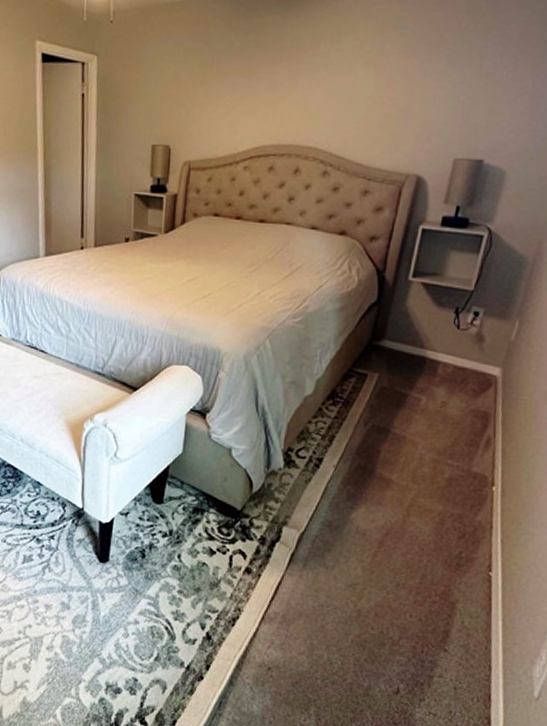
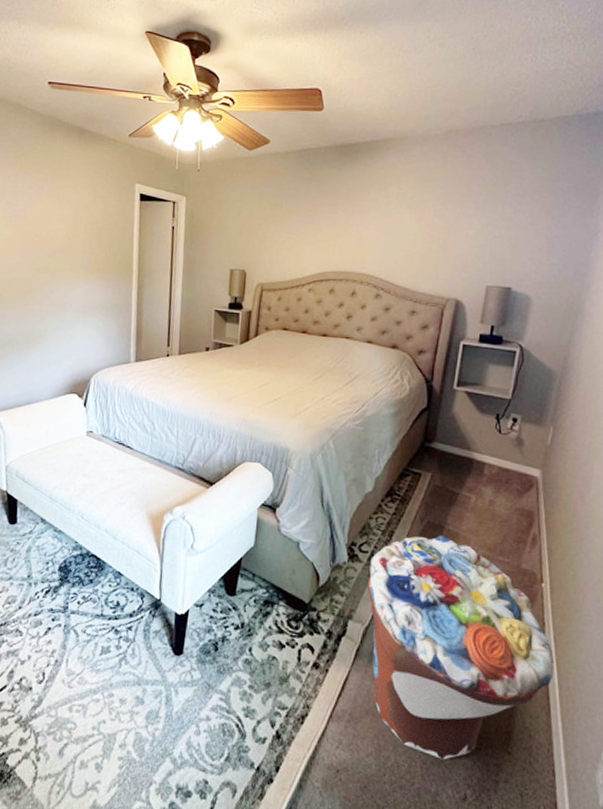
flower pot: none [304,439,500,658] -> present [367,535,555,760]

